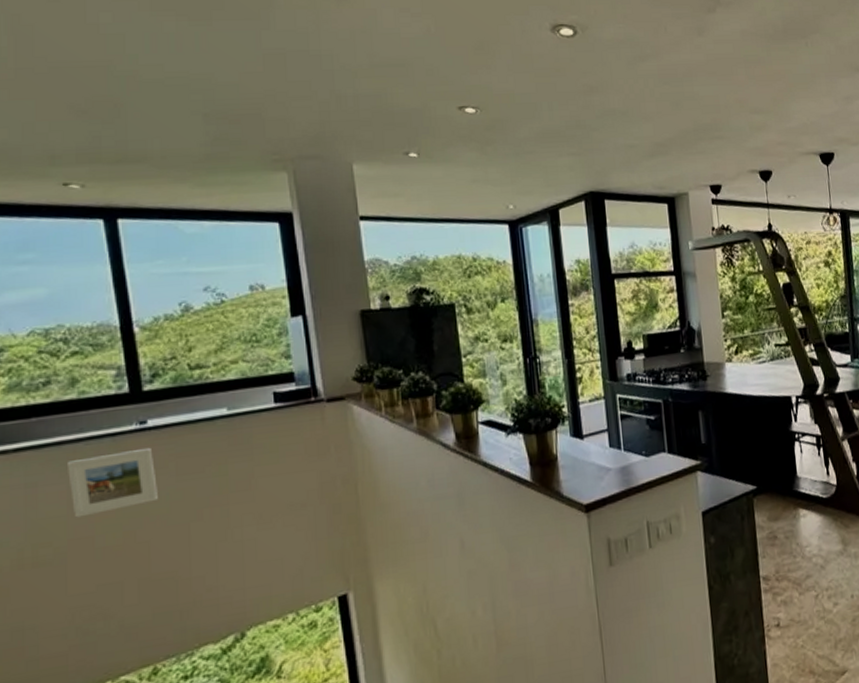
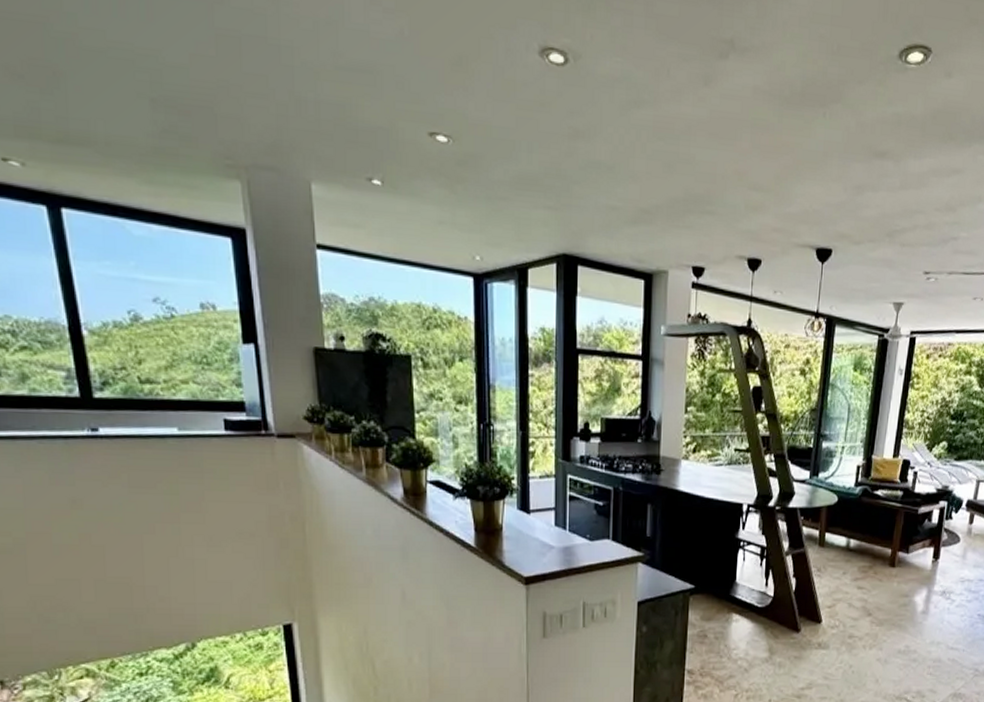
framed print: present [66,447,158,518] -> none [20,455,111,513]

